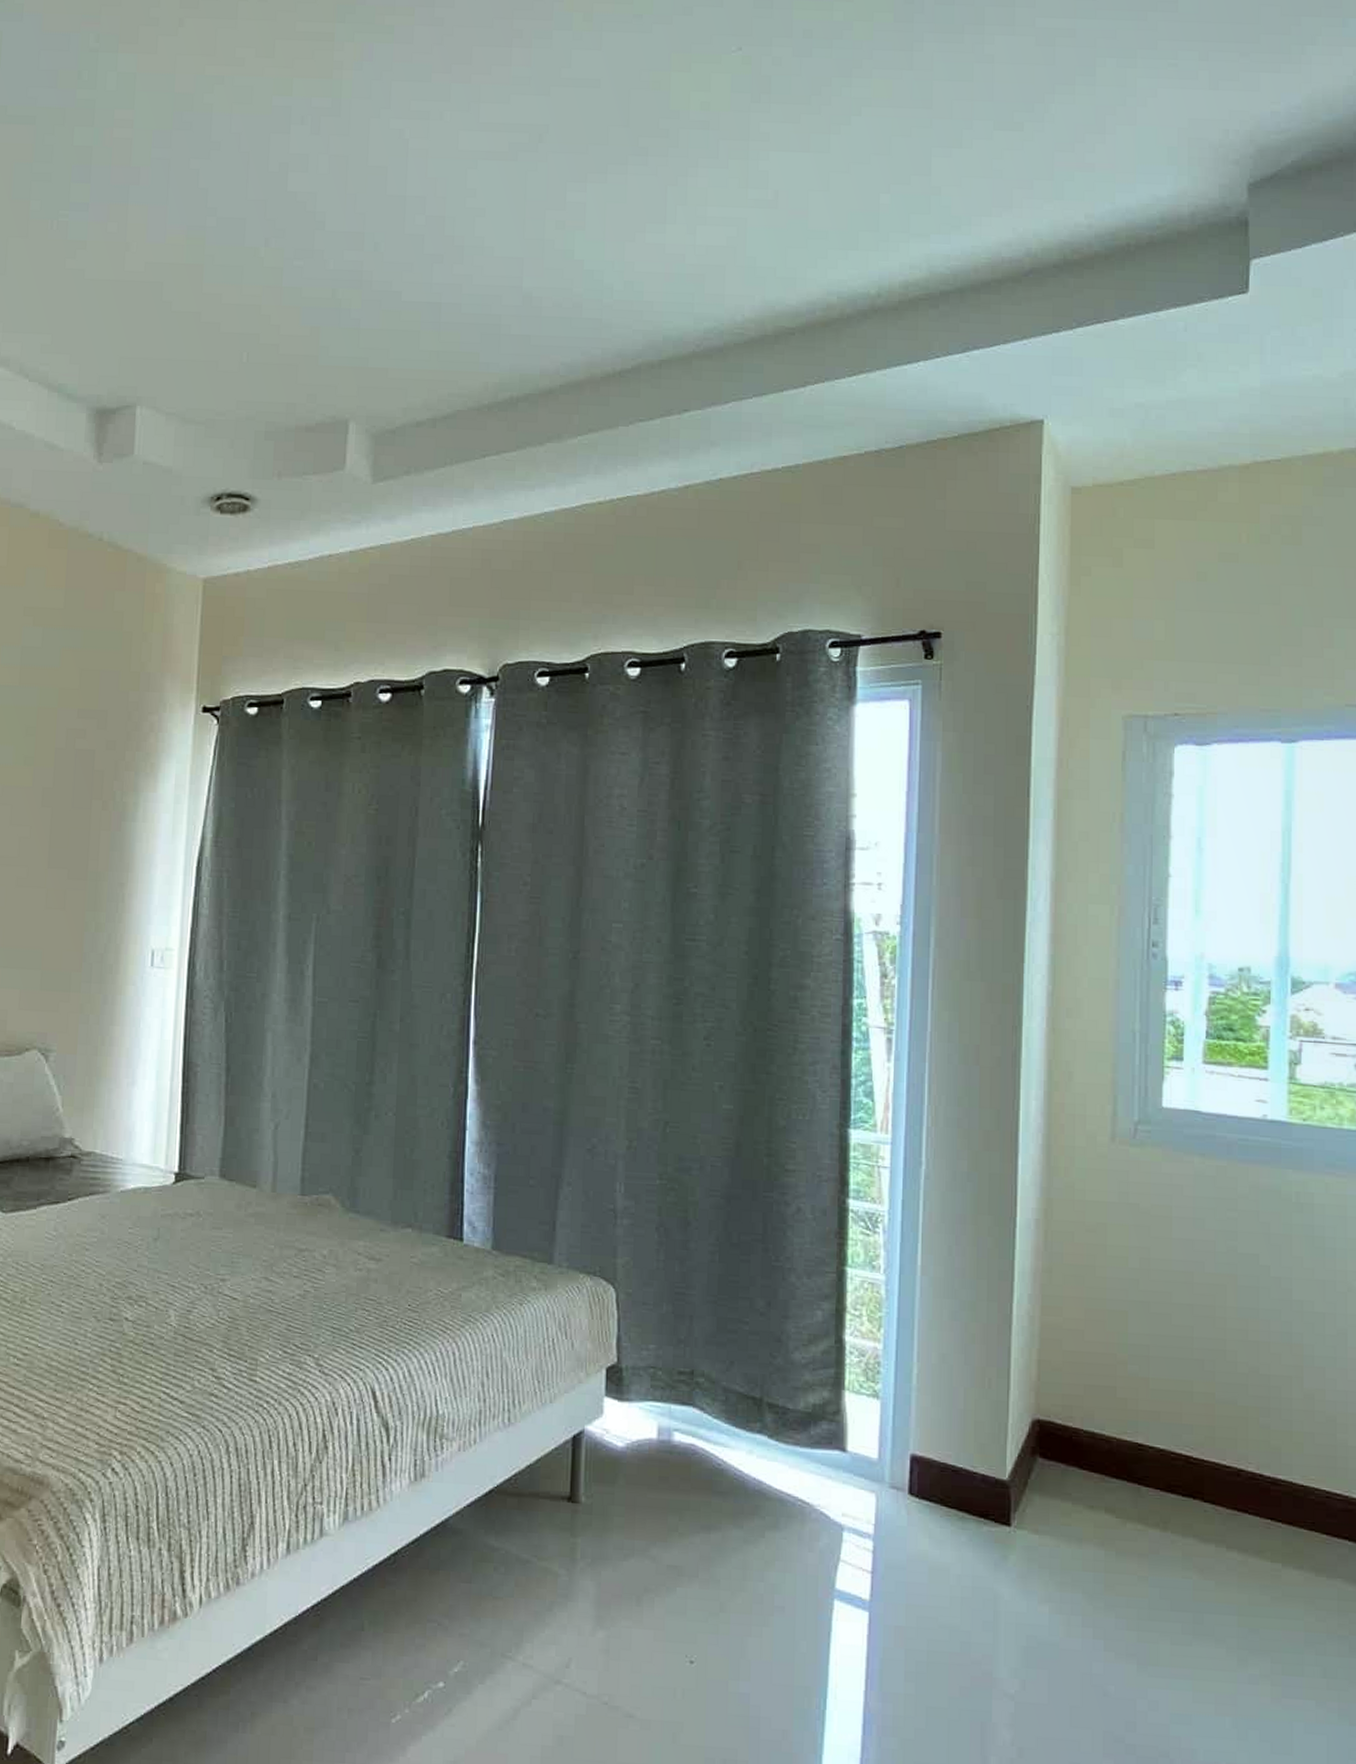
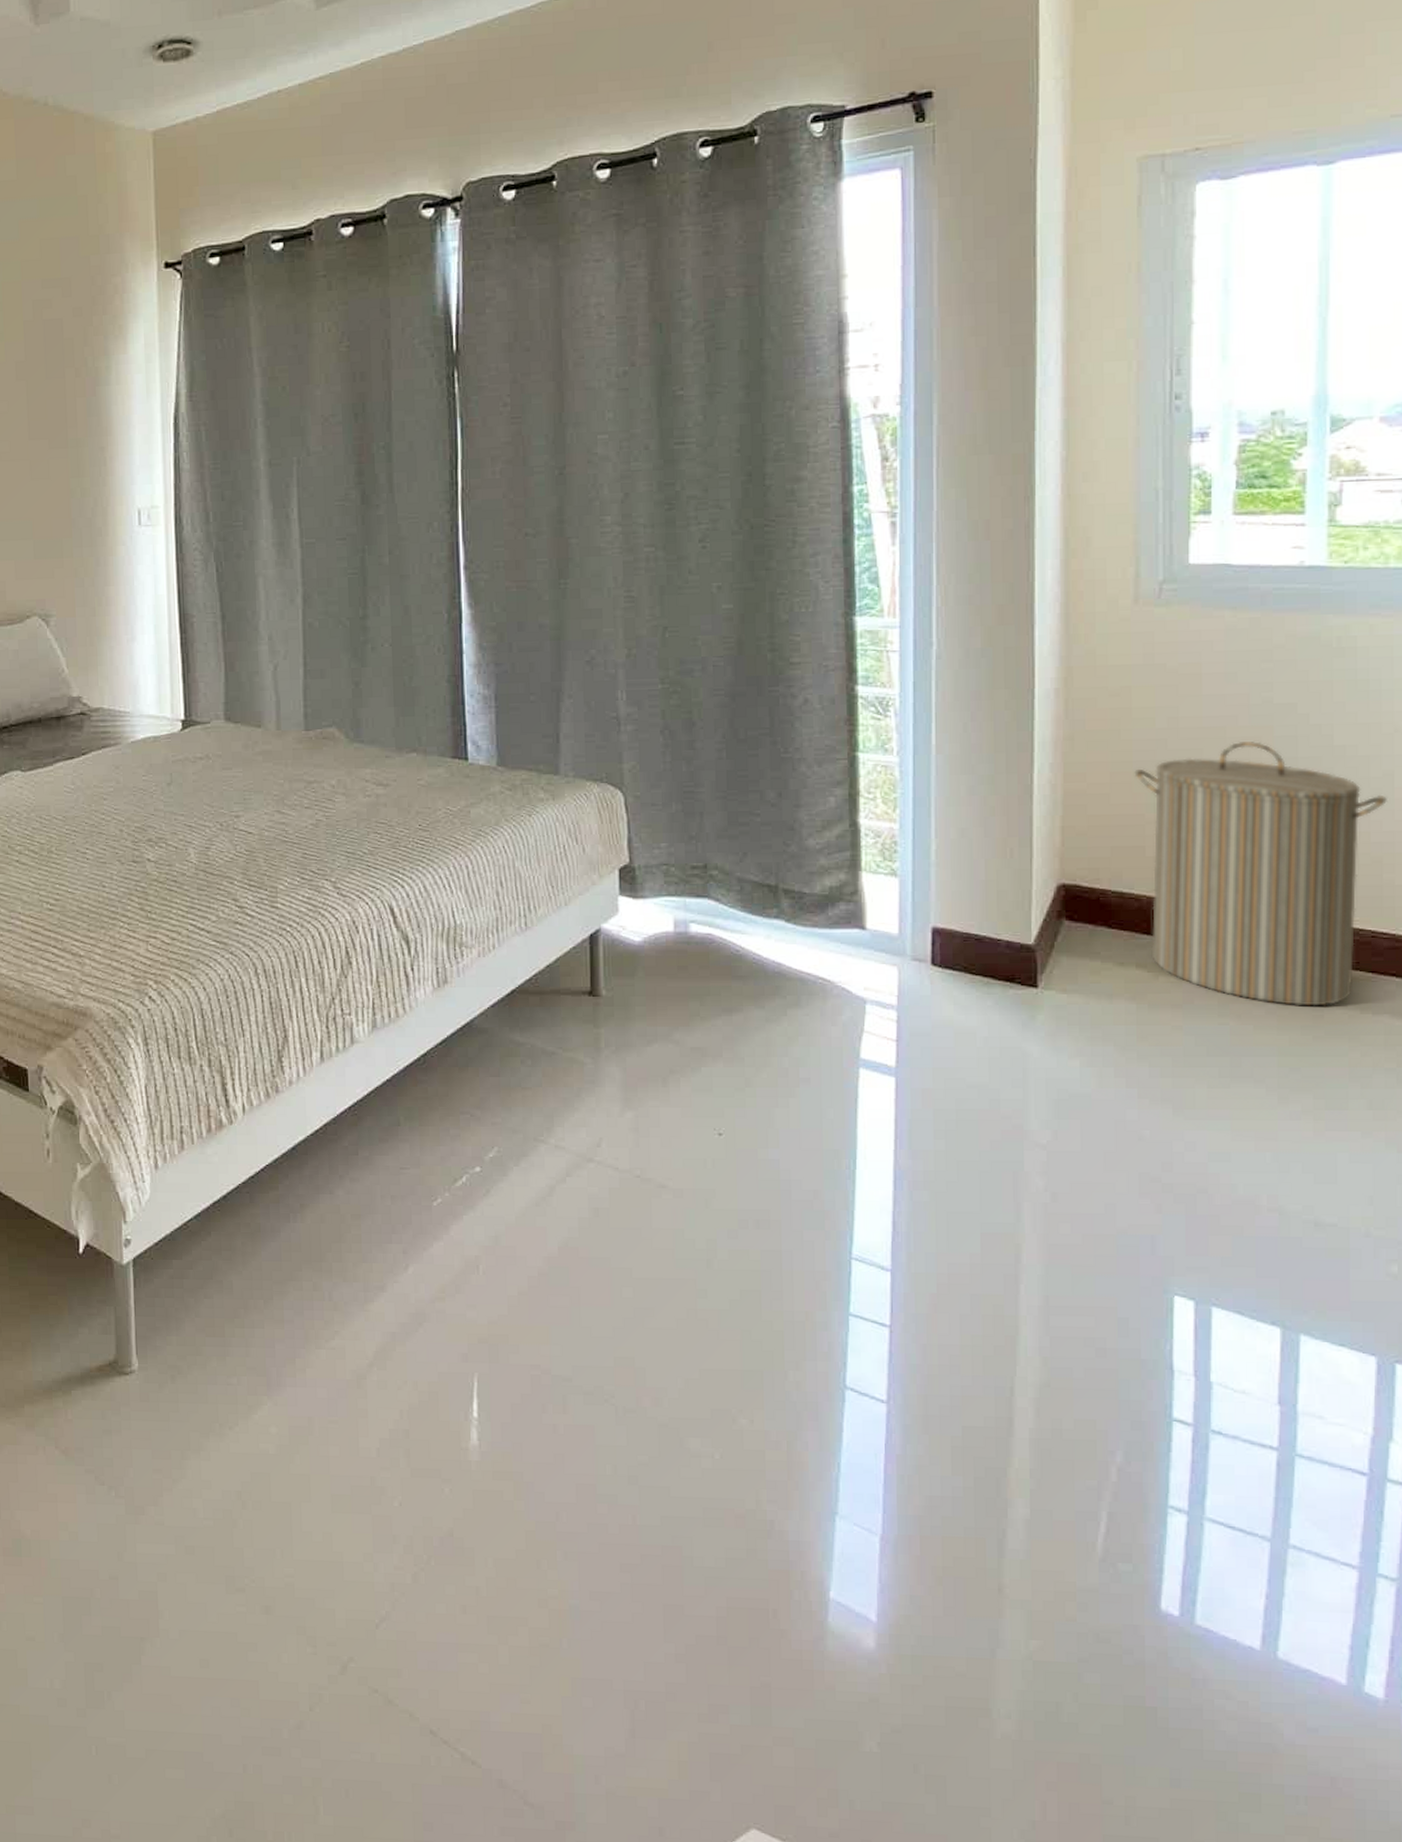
laundry hamper: none [1108,1288,1341,1566] -> present [1134,741,1387,1006]

